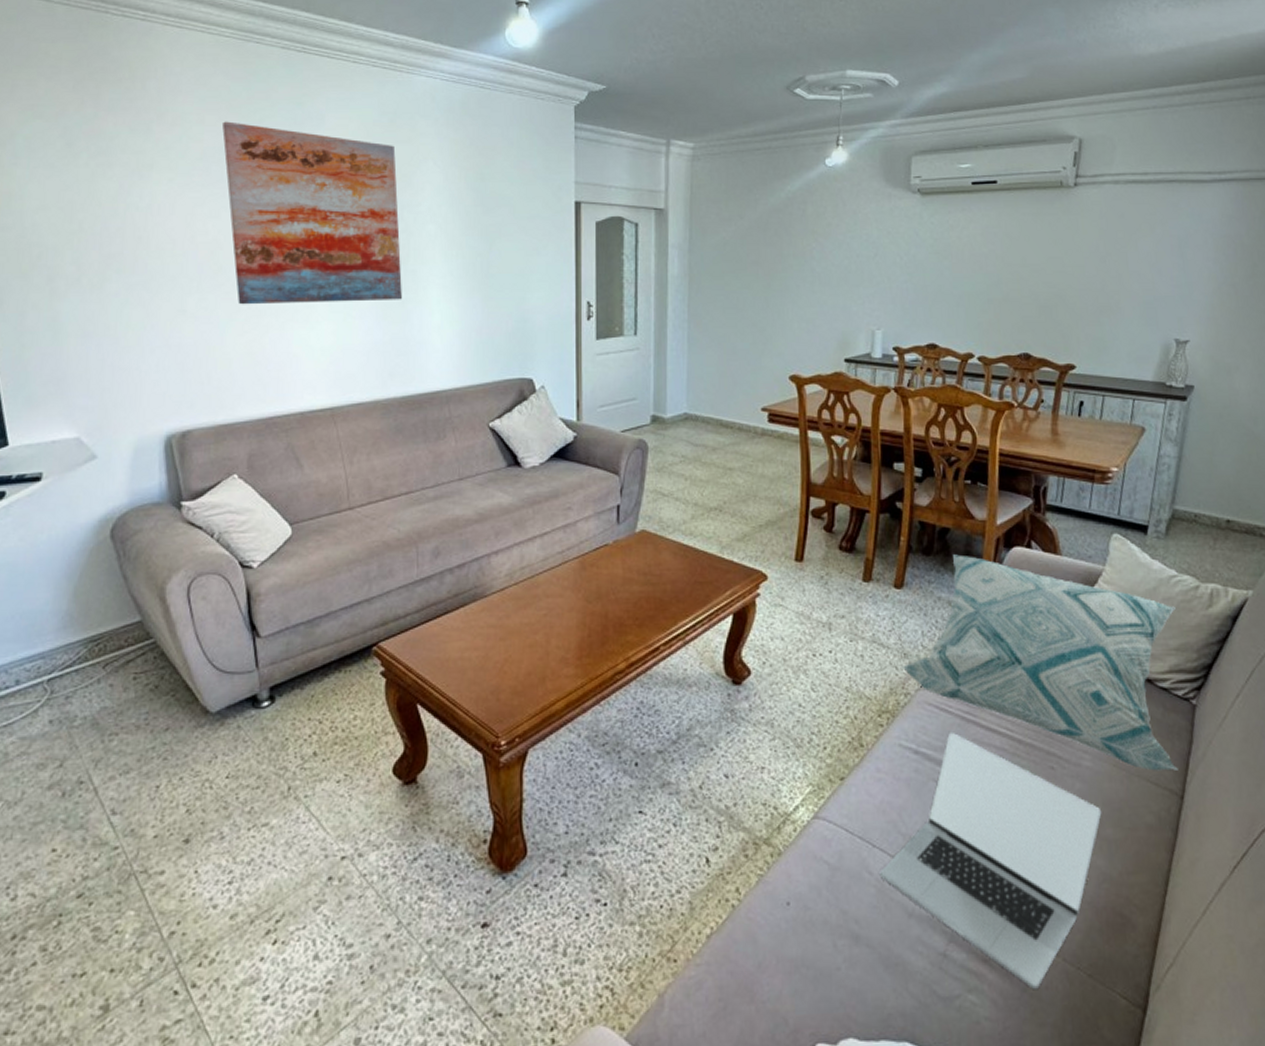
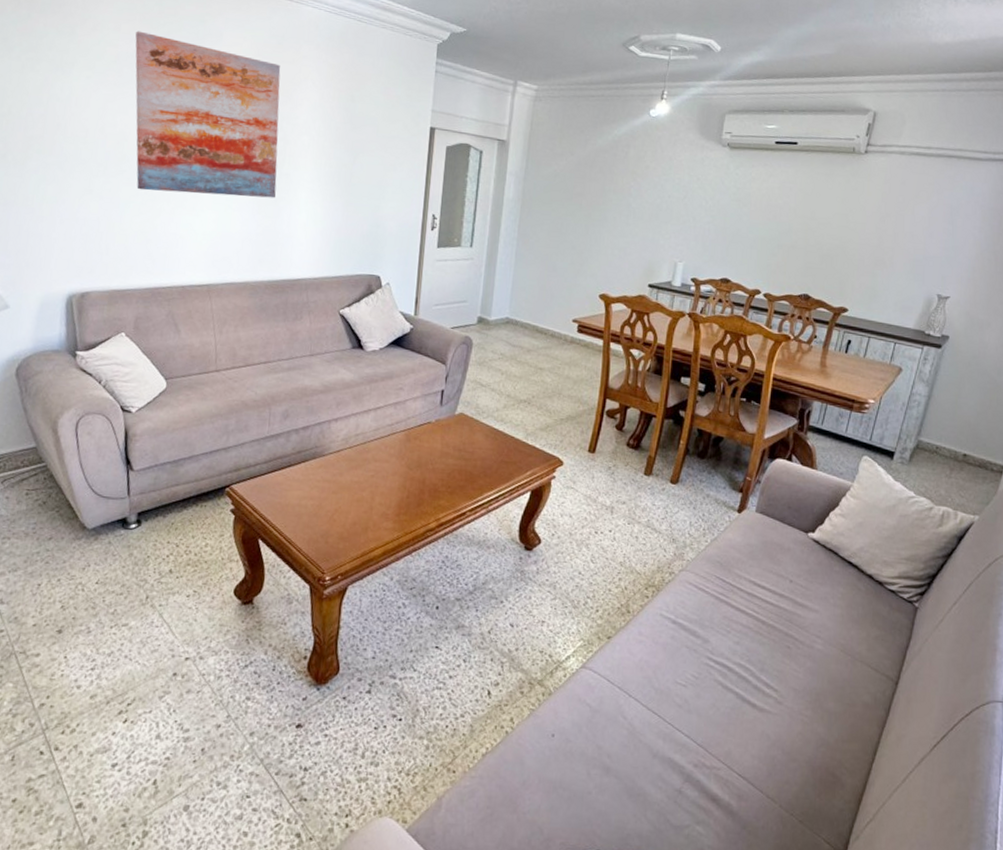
laptop: present [879,731,1102,991] -> none [632,608,827,829]
decorative pillow: present [901,554,1178,771] -> none [669,460,910,660]

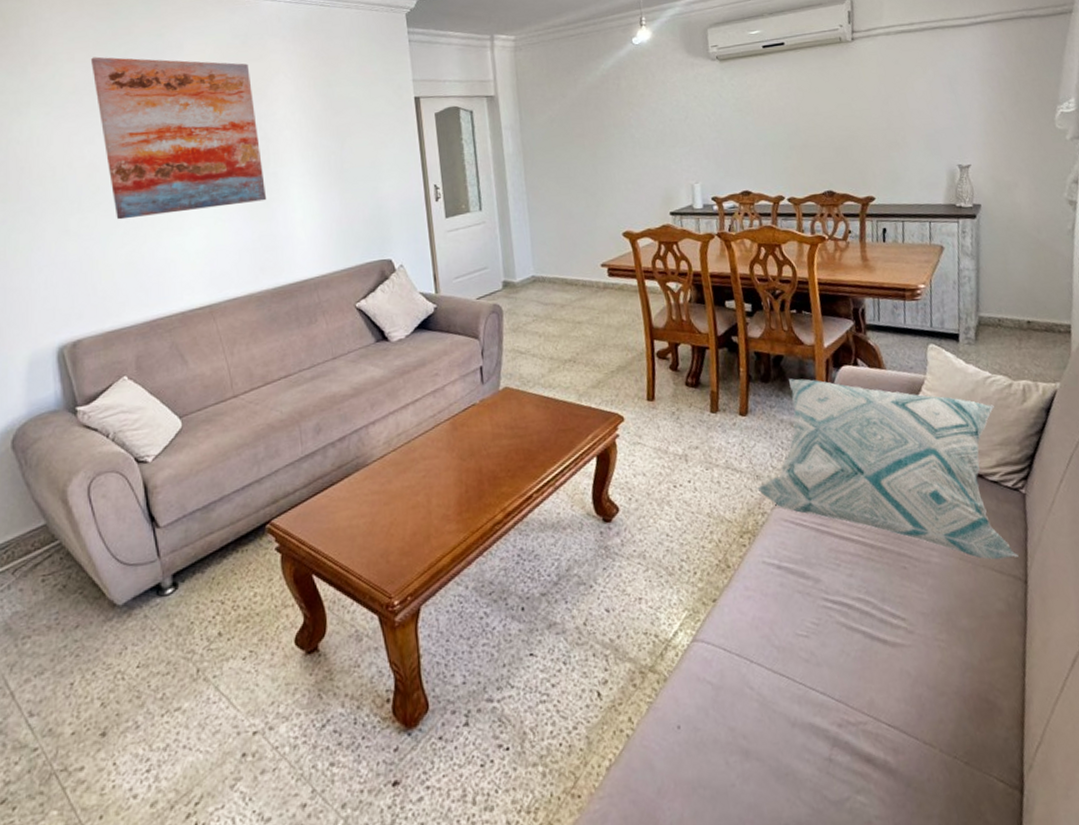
decorative pillow: none [669,460,910,660] -> present [755,378,1019,560]

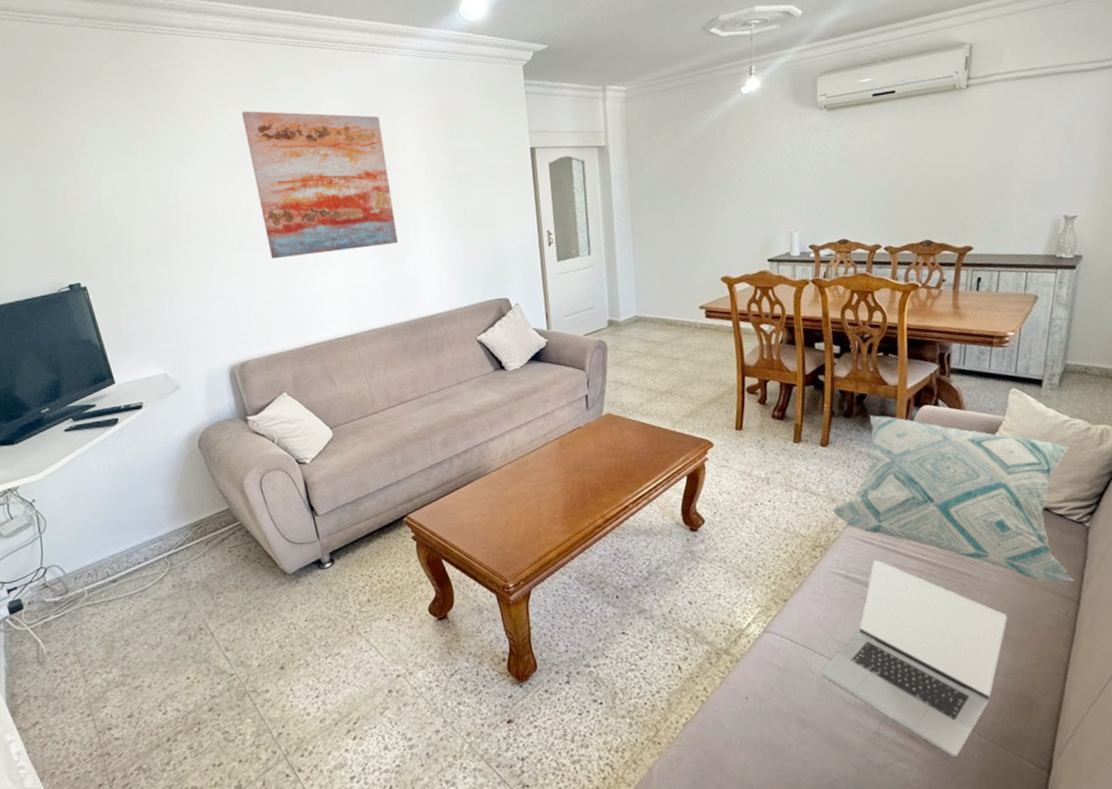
laptop: none [760,544,956,784] -> present [820,559,1008,759]

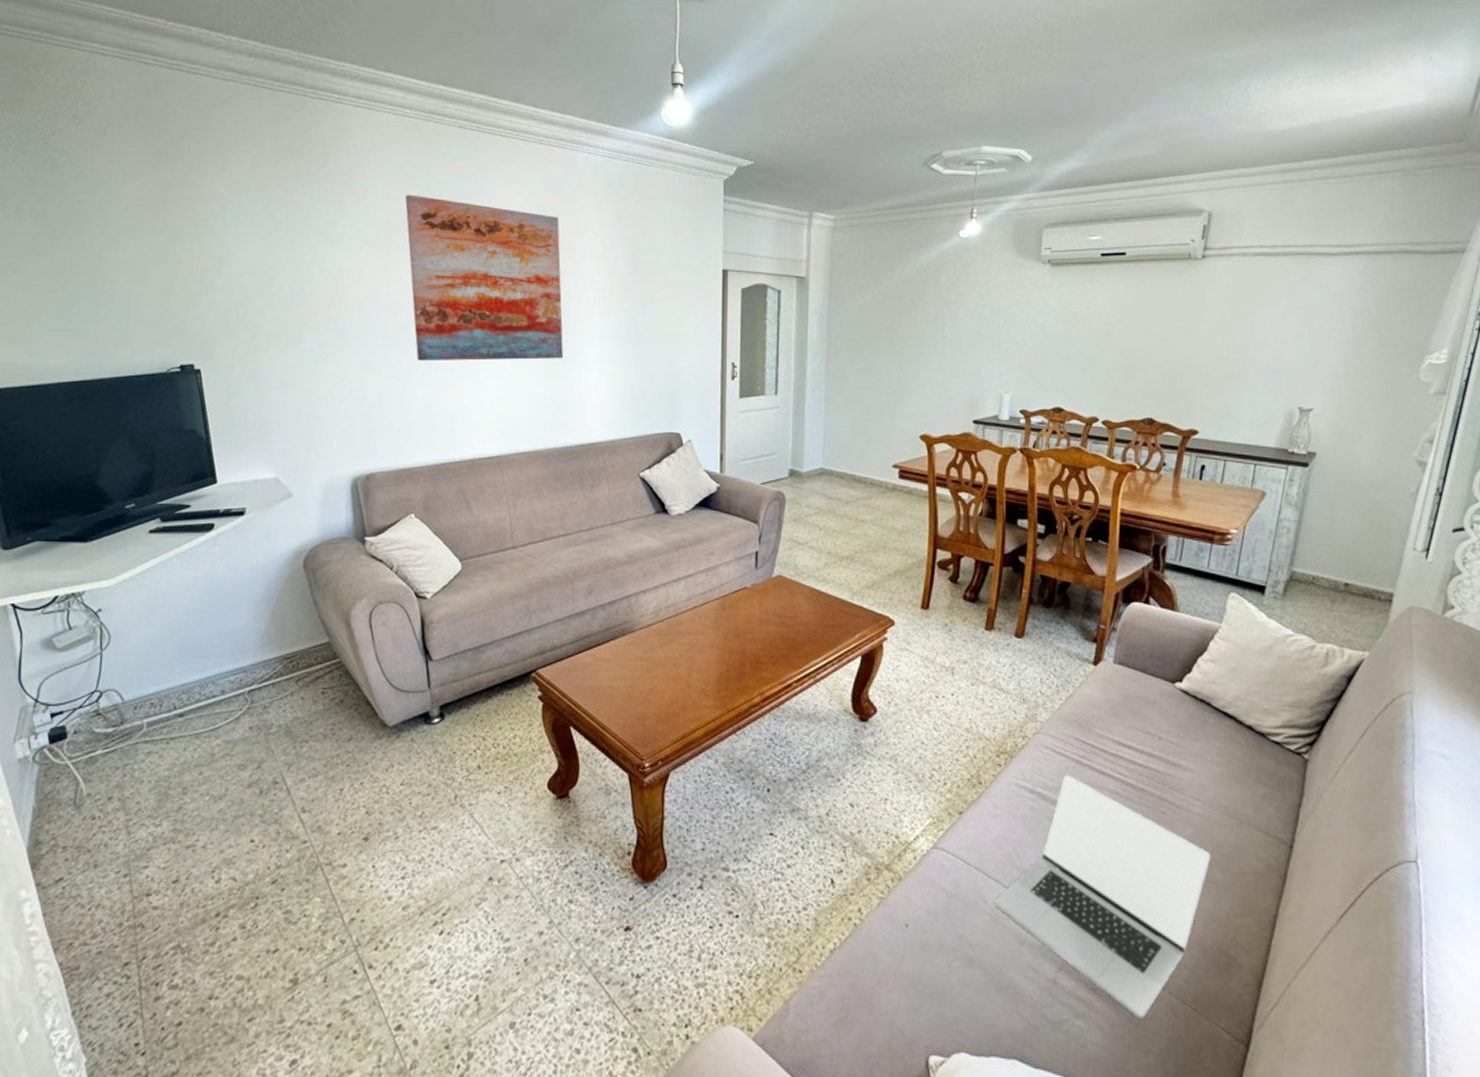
decorative pillow: present [830,415,1074,583] -> none [1020,608,1291,821]

